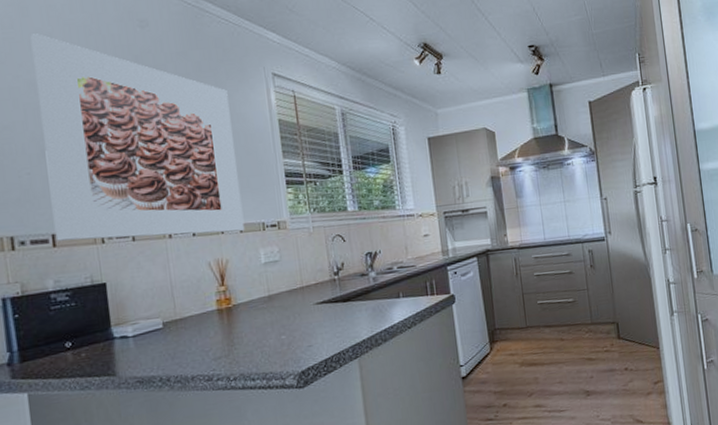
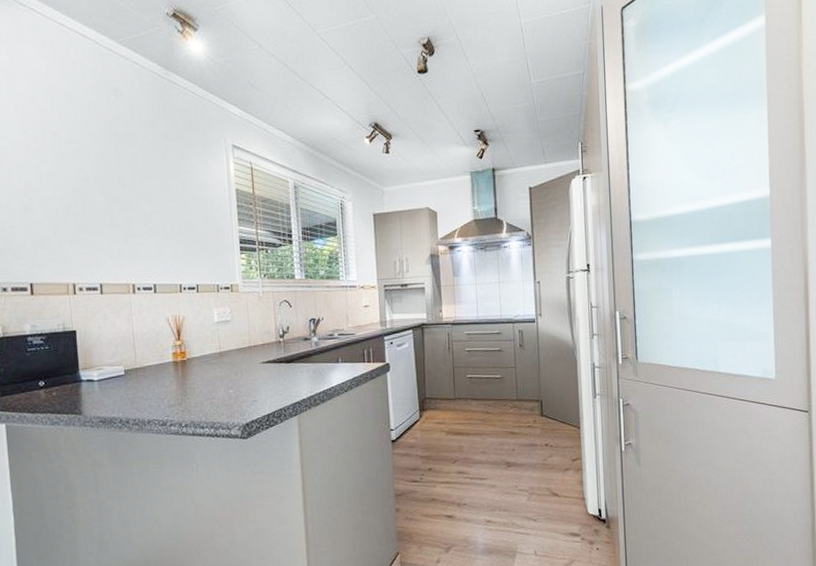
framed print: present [30,33,245,241] -> none [16,97,201,292]

